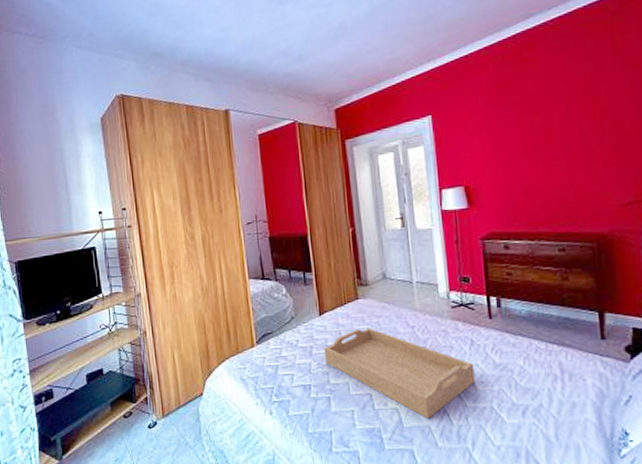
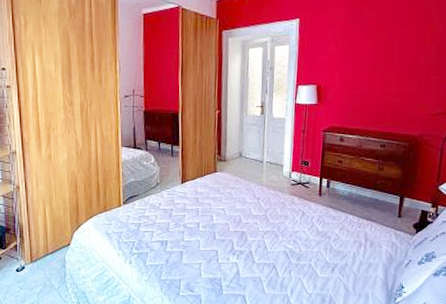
serving tray: present [324,327,475,419] -> none [182,196,302,272]

